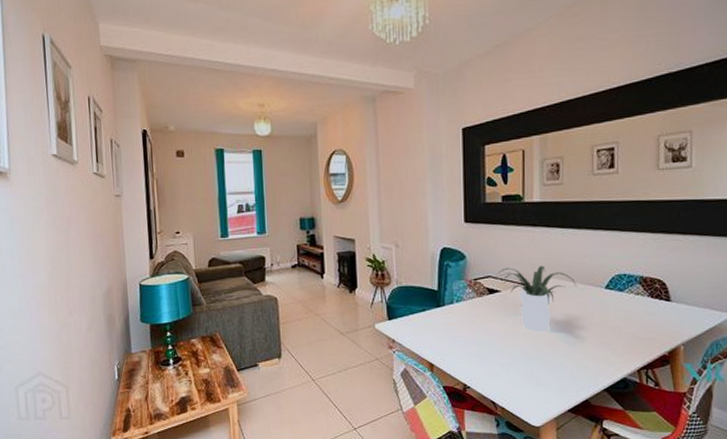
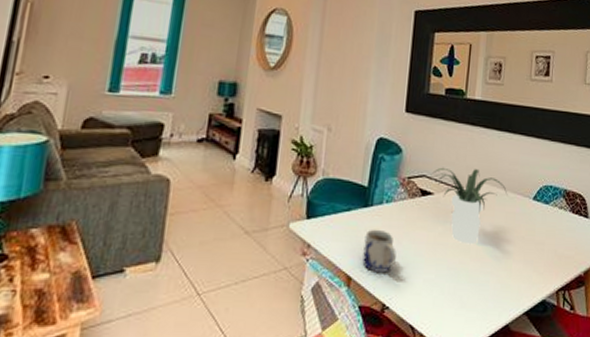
mug: none [441,324,471,359] -> present [362,229,396,272]

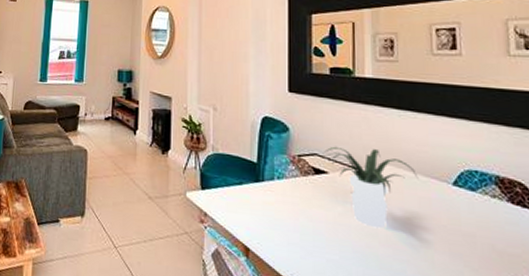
mug: present [362,229,396,272] -> none [259,203,293,248]

